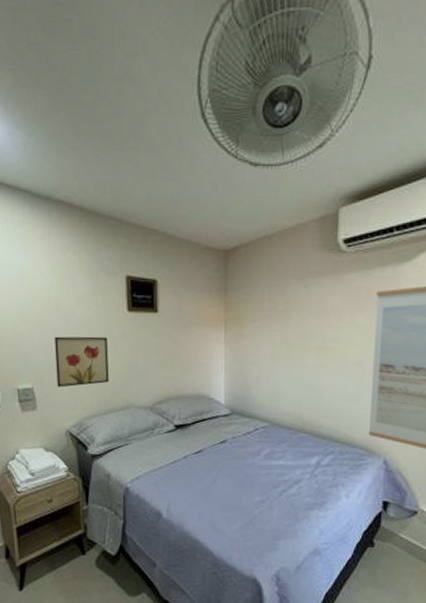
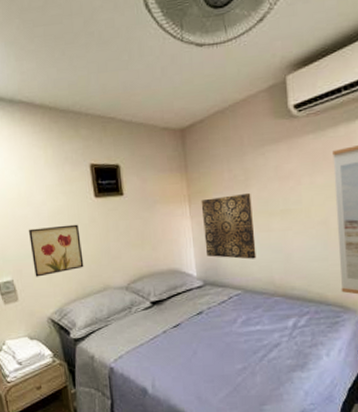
wall art: none [236,324,289,393] -> present [201,192,257,259]

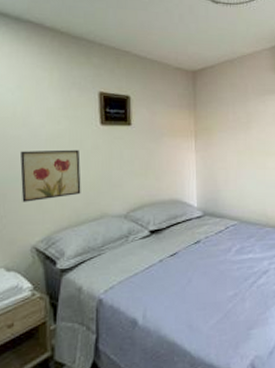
wall art: present [201,192,257,259] -> none [206,133,253,193]

